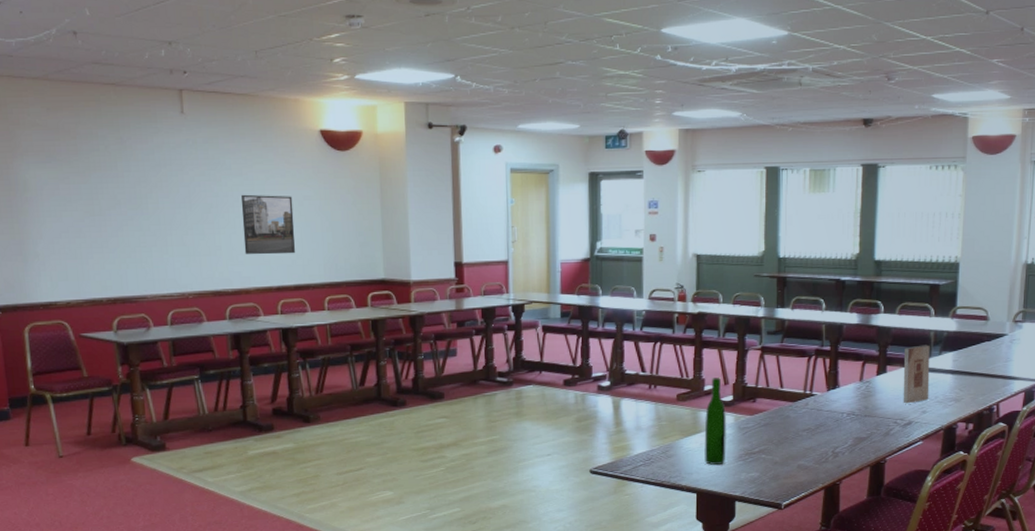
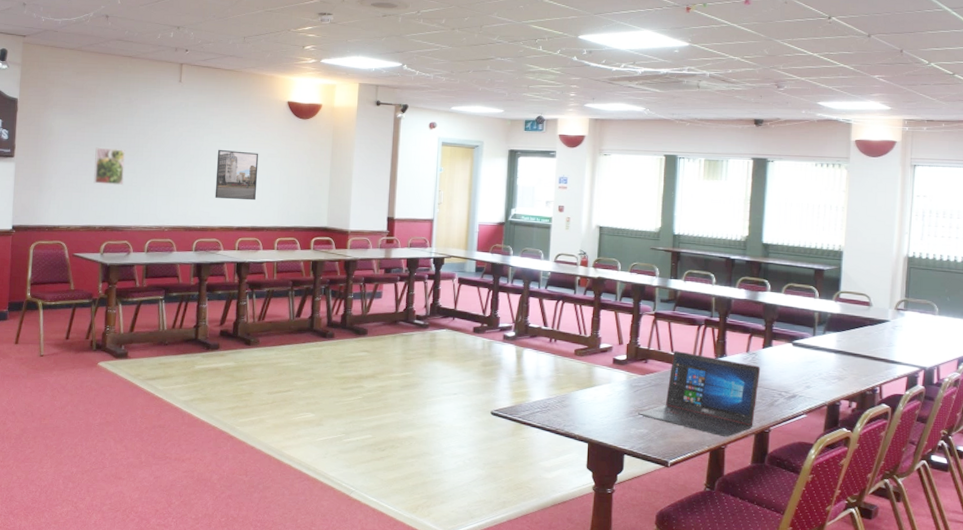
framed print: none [87,201,130,248] -> present [93,147,125,186]
wine bottle: present [704,378,727,465] -> none [597,337,620,418]
laptop: none [747,386,875,473] -> present [637,351,761,437]
wooden plaque: present [903,345,930,404] -> none [787,323,814,378]

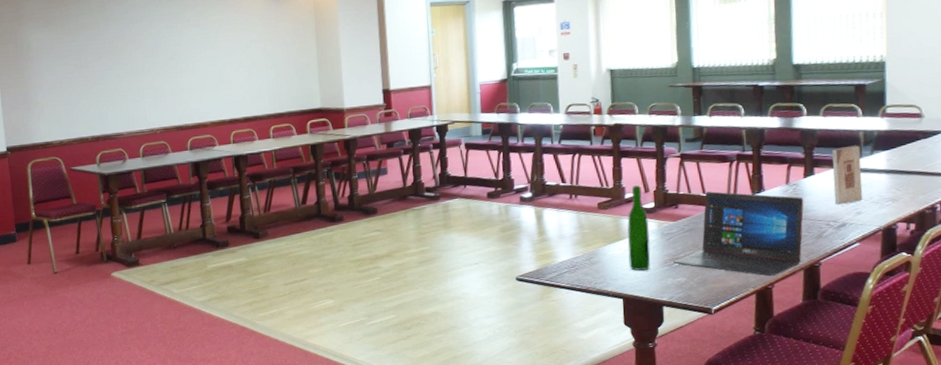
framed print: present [93,147,125,186] -> none [76,55,110,94]
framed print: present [214,149,259,201] -> none [198,40,245,93]
wine bottle: none [597,337,620,418] -> present [627,185,651,271]
wooden plaque: none [787,323,814,378] -> present [832,145,863,206]

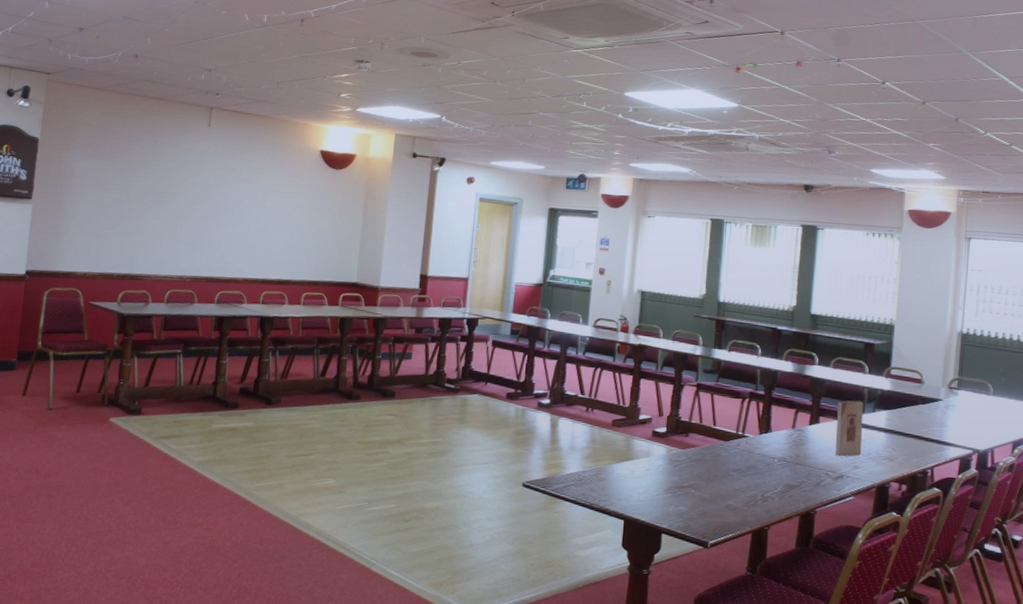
wine bottle: present [627,185,651,271] -> none [634,408,659,494]
laptop: present [672,191,804,277] -> none [676,425,807,518]

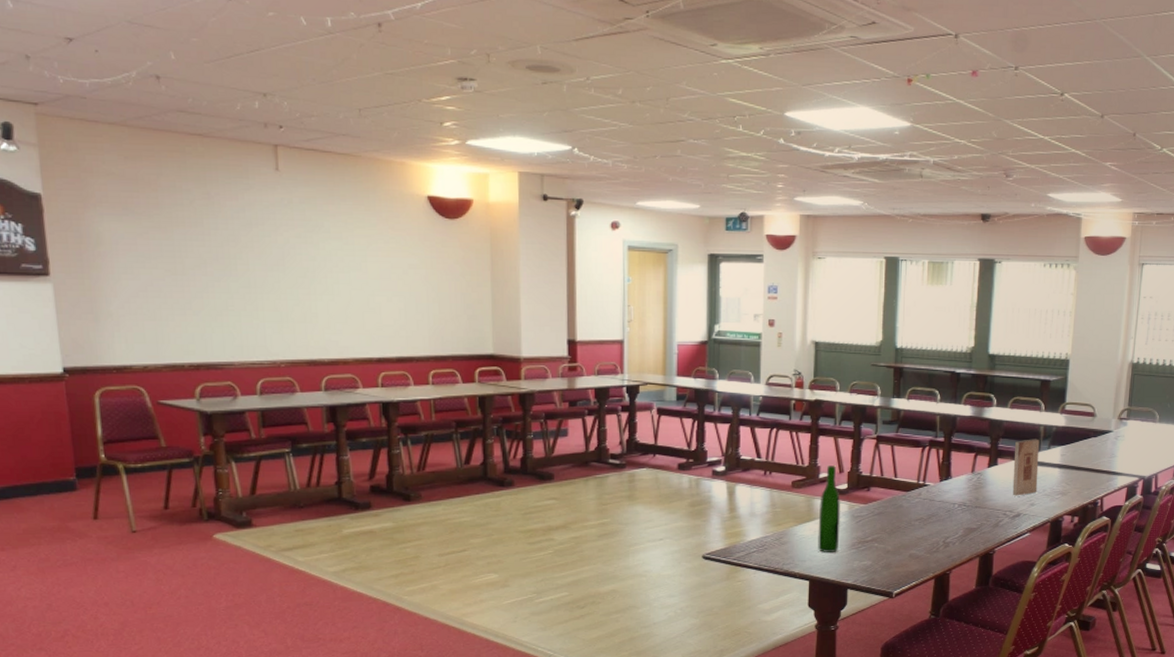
wine bottle: none [634,408,659,494] -> present [818,466,841,552]

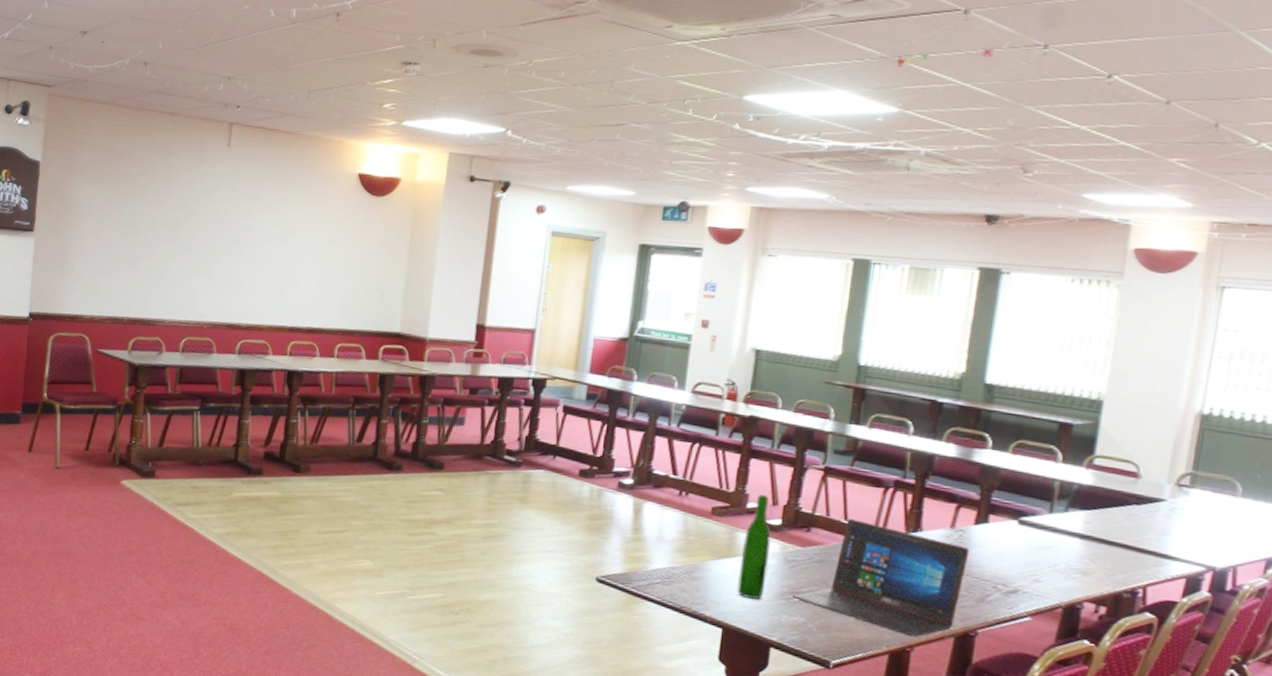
laptop: none [860,476,986,563] -> present [791,519,970,638]
wooden plaque: present [1012,439,1040,496] -> none [1008,495,1053,568]

